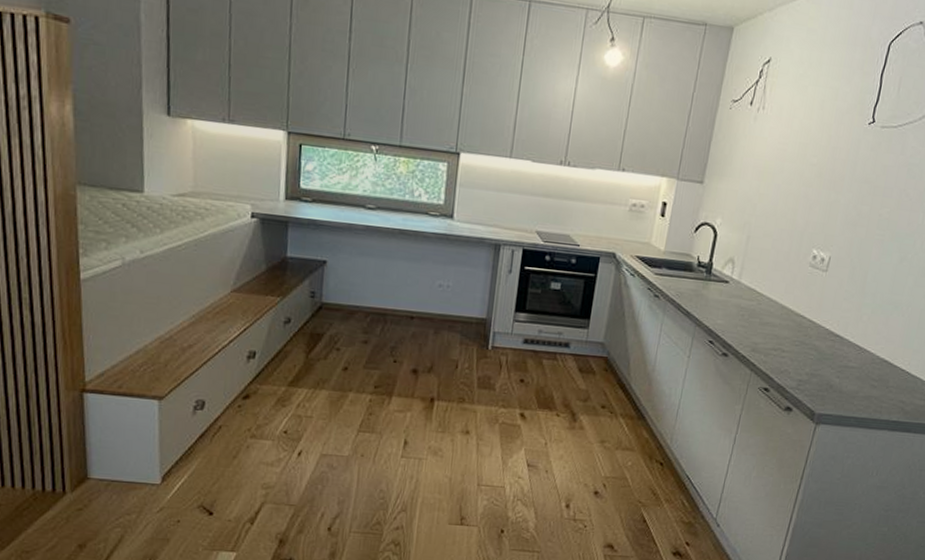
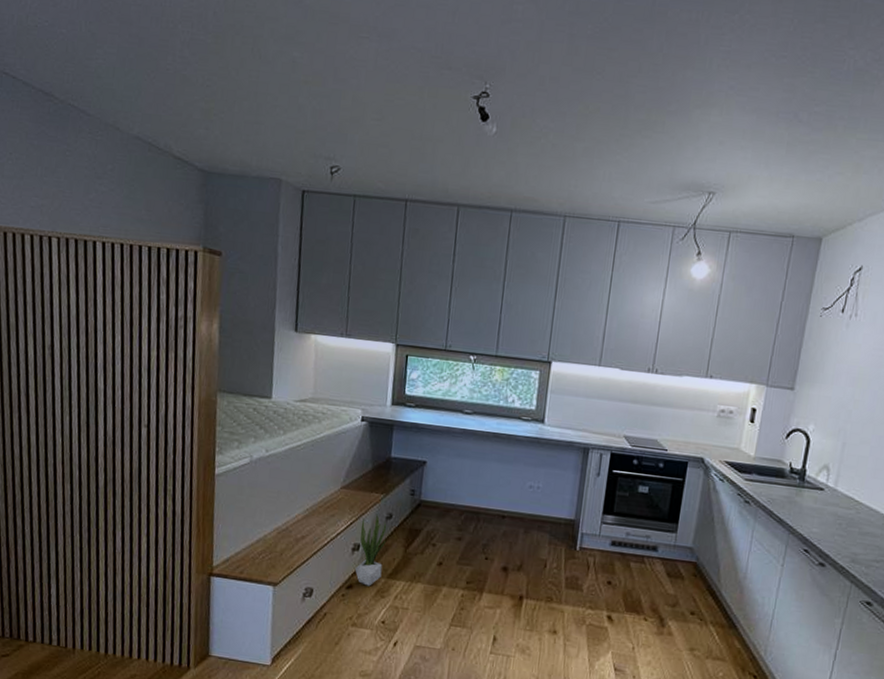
potted plant: none [251,320,286,396] -> present [355,515,387,586]

